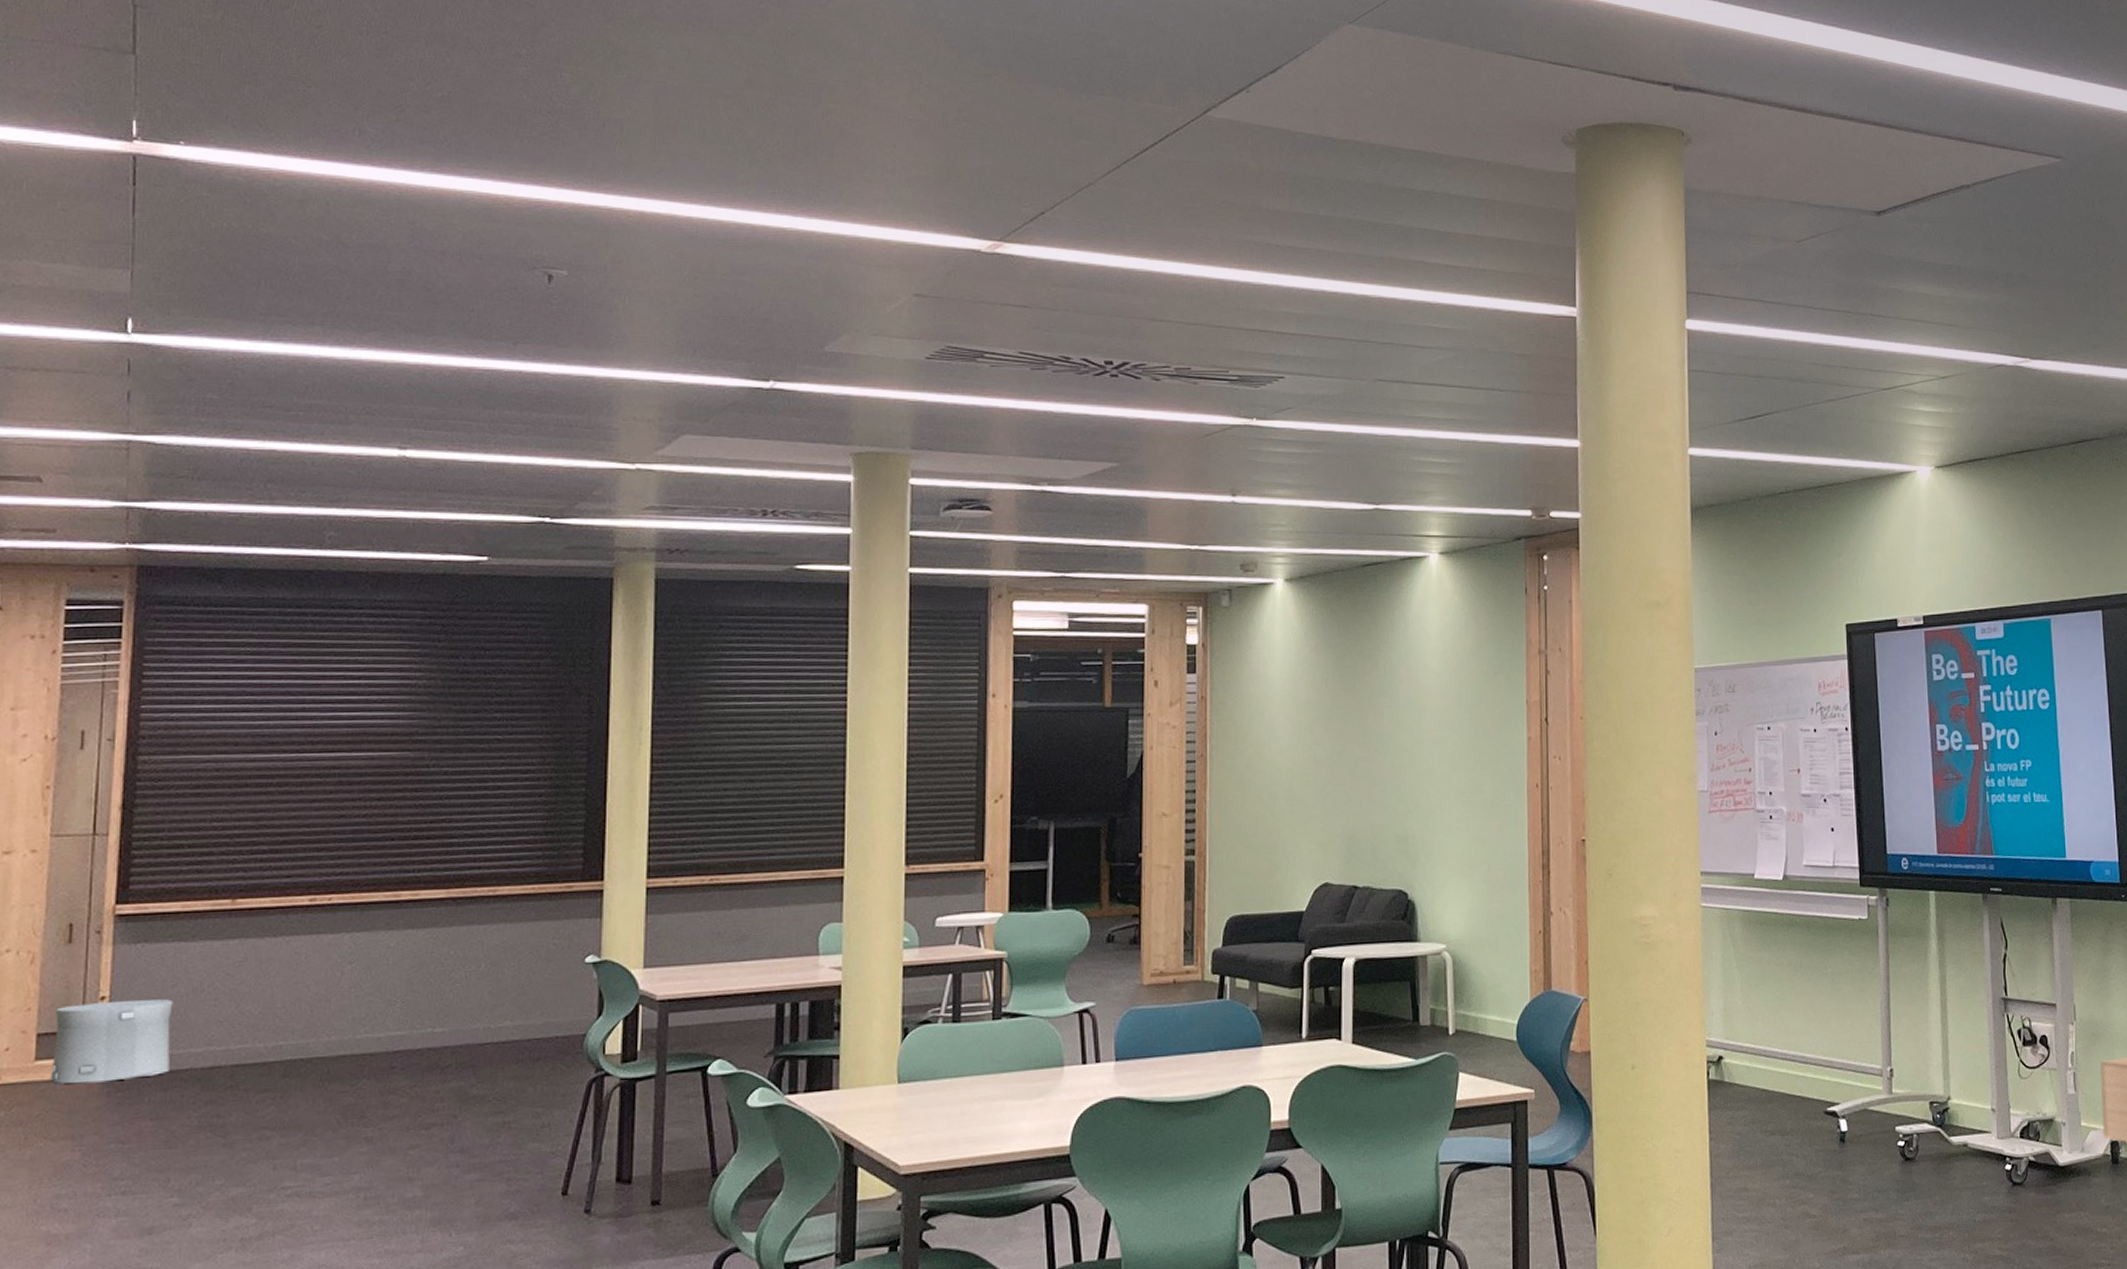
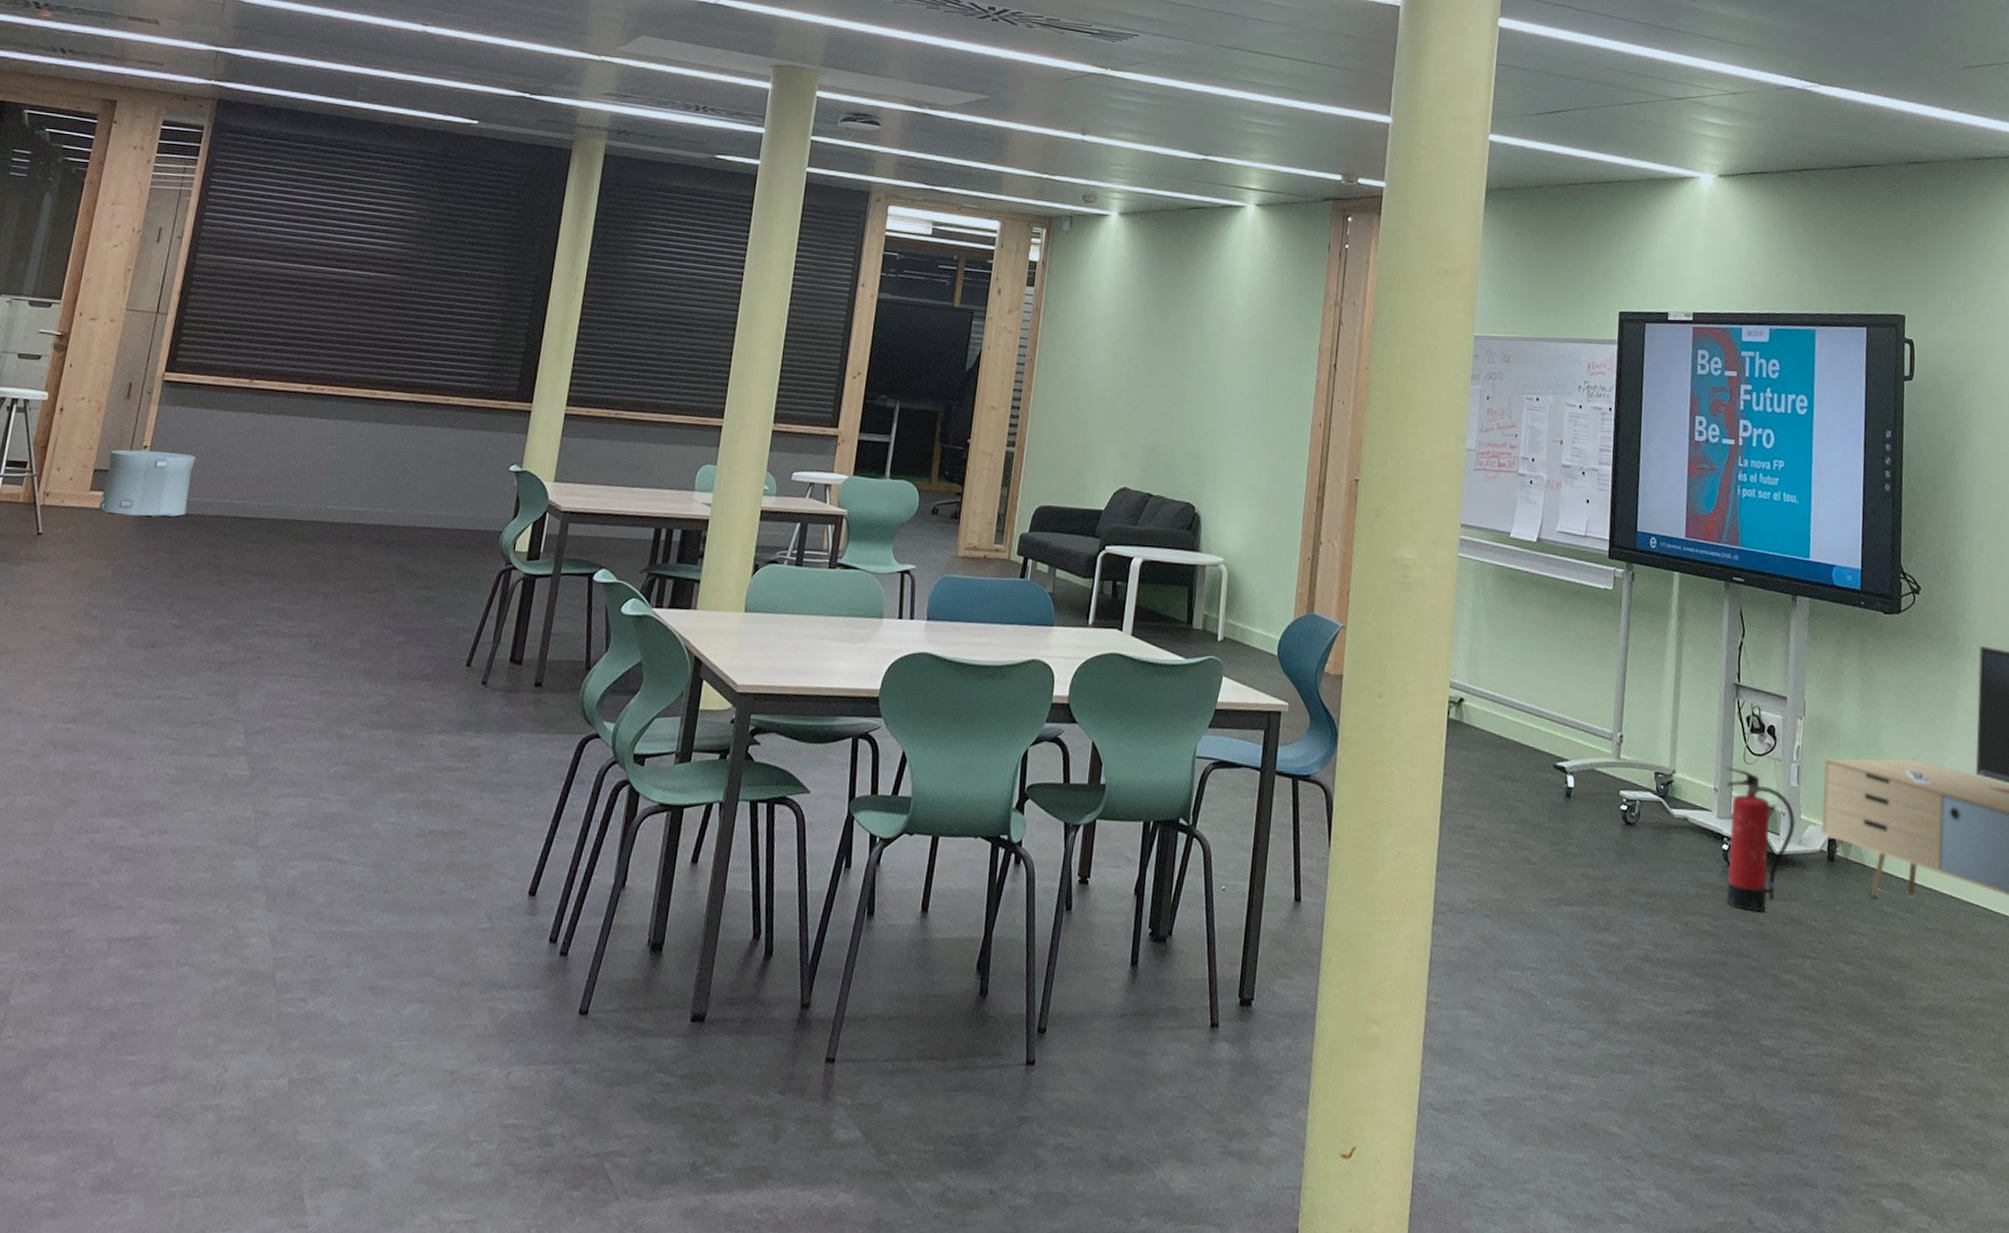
fire extinguisher: none [2001,1084,2077,1229] -> present [1726,767,1796,912]

